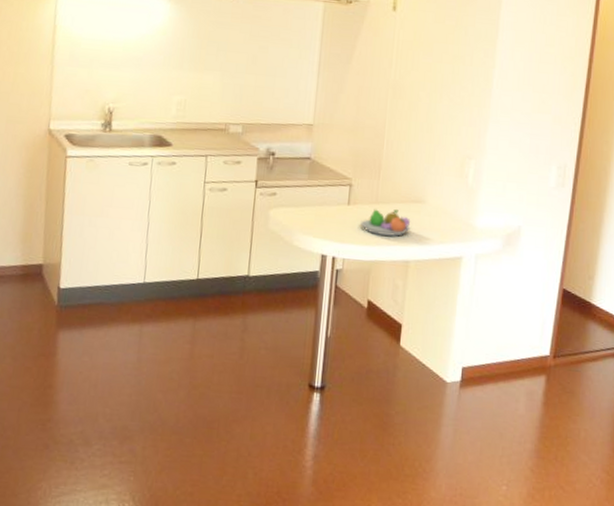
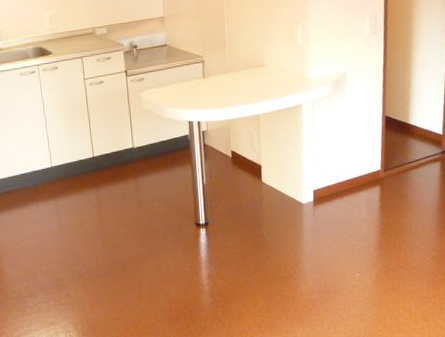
fruit bowl: present [360,209,411,236] -> none [216,75,257,98]

